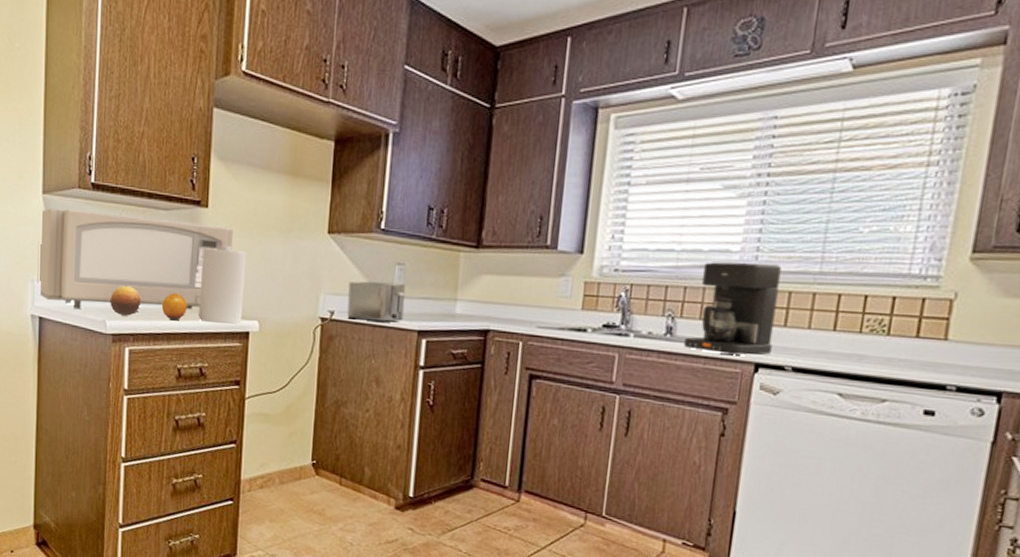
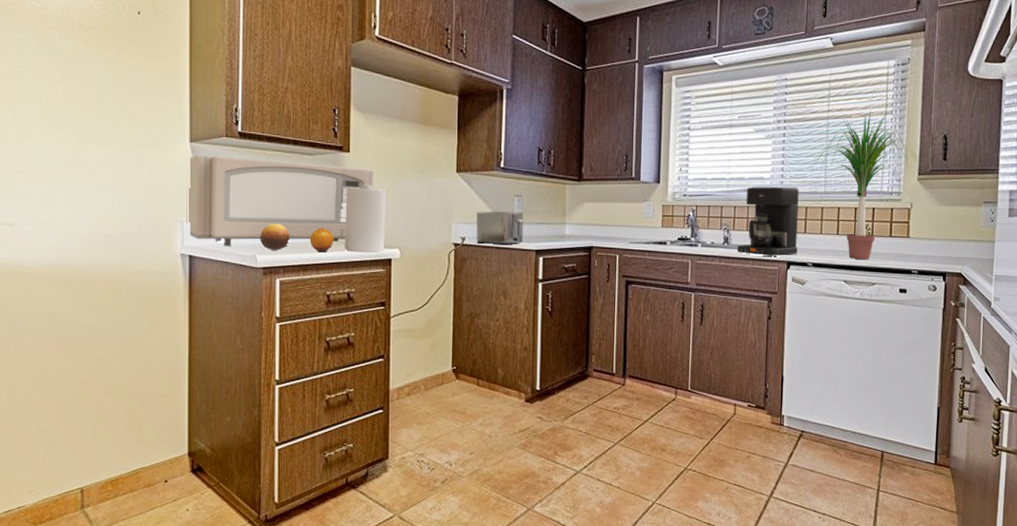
potted plant: none [799,160,982,367] -> present [809,111,924,260]

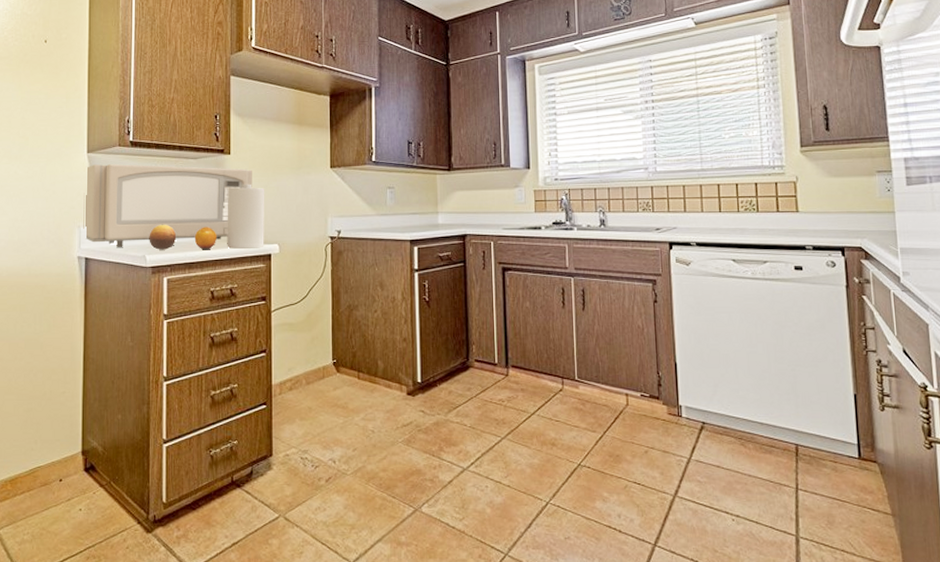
toaster: present [475,211,524,245] -> none [350,203,398,237]
coffee maker: present [737,186,799,257] -> none [614,165,679,238]
potted plant: present [809,111,924,260] -> none [683,86,806,237]

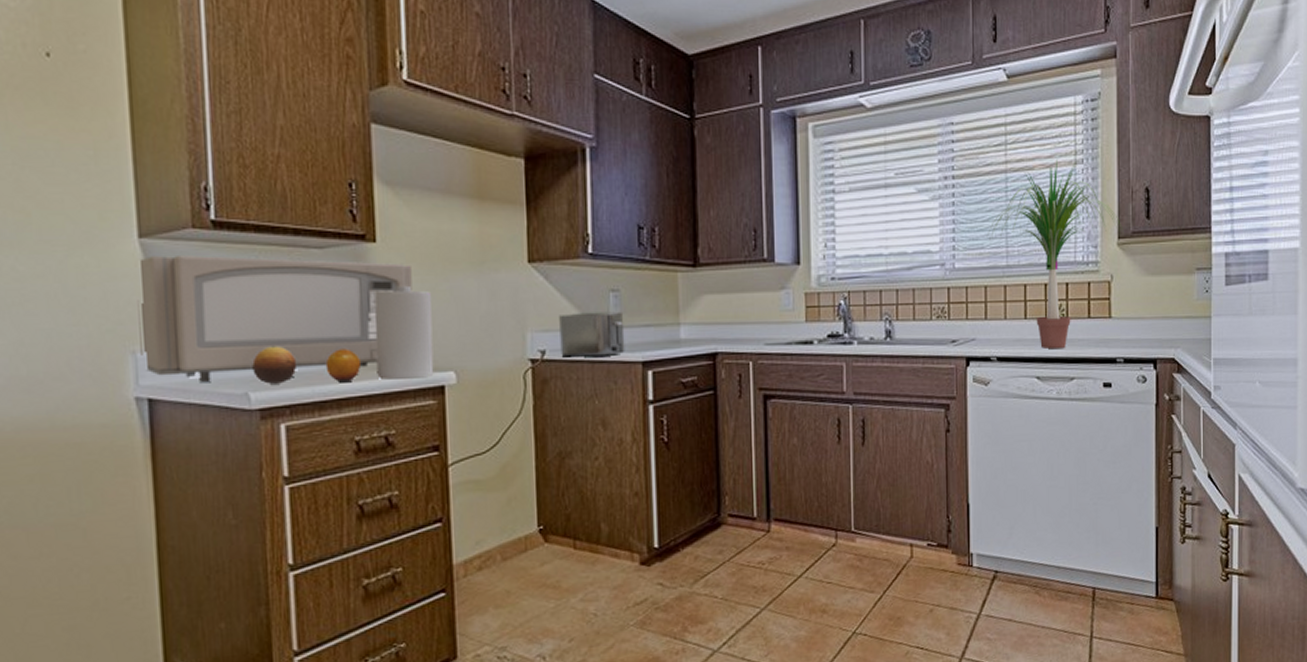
toaster: none [350,203,398,237] -> present [558,311,625,358]
potted plant: none [683,86,806,237] -> present [986,160,1124,349]

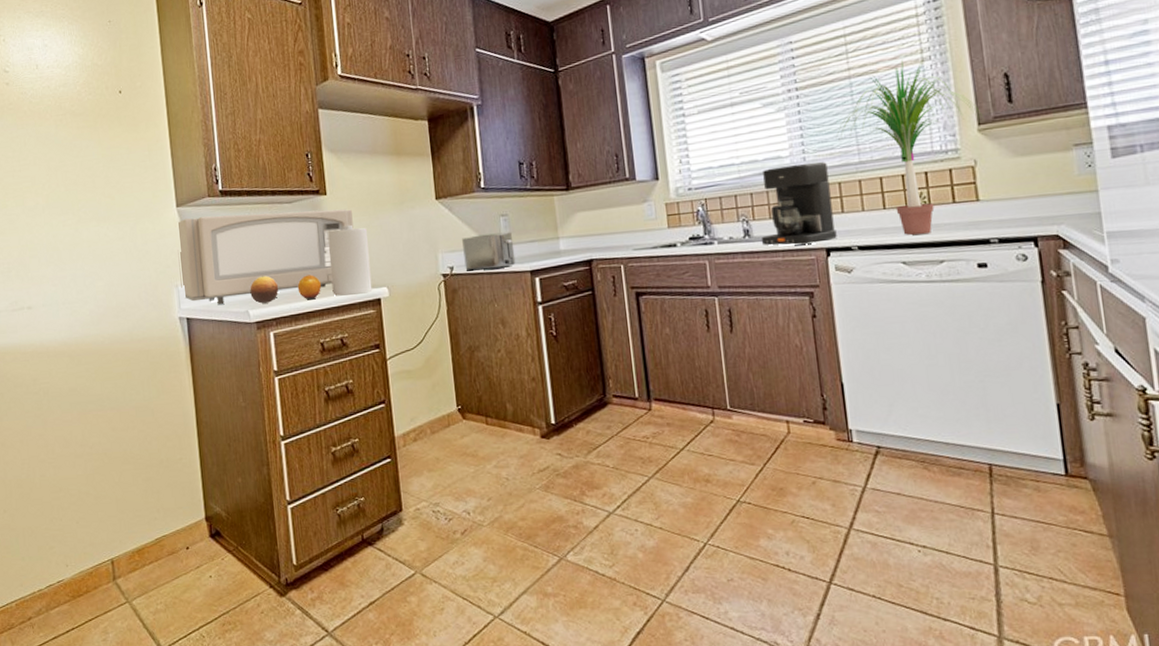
coffee maker: none [902,261,978,352] -> present [761,161,837,246]

